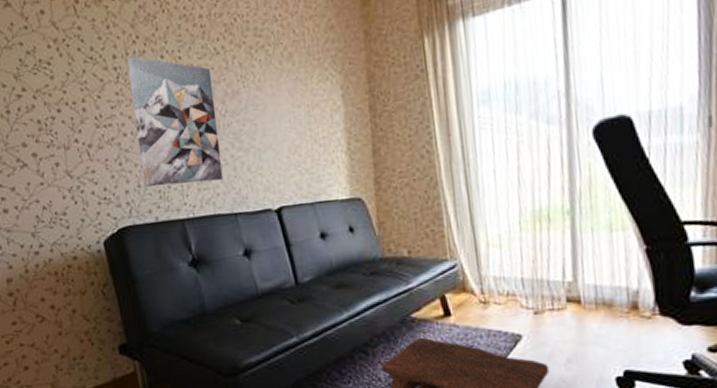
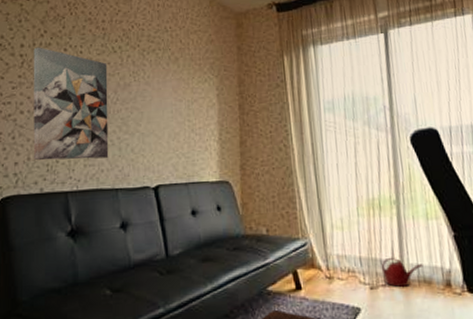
watering can: none [549,277,603,312] -> present [382,257,423,288]

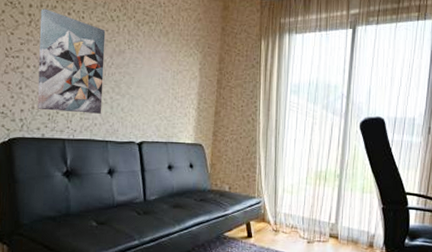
watering can: present [382,257,423,288] -> none [320,219,353,245]

